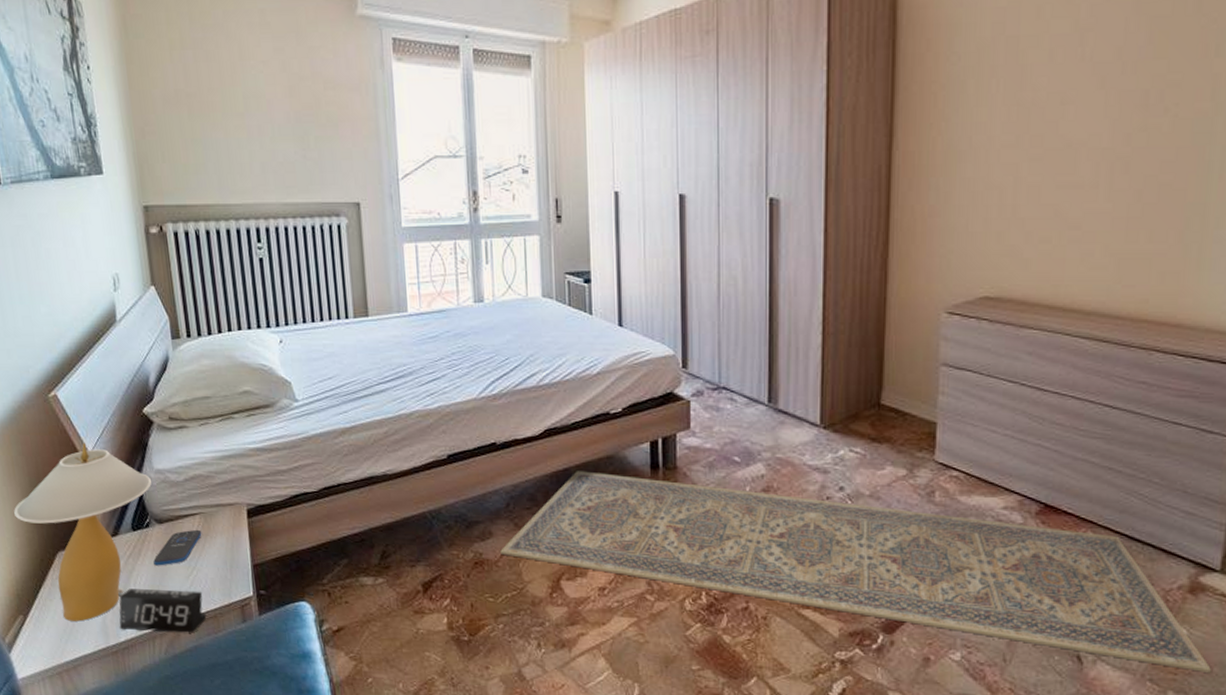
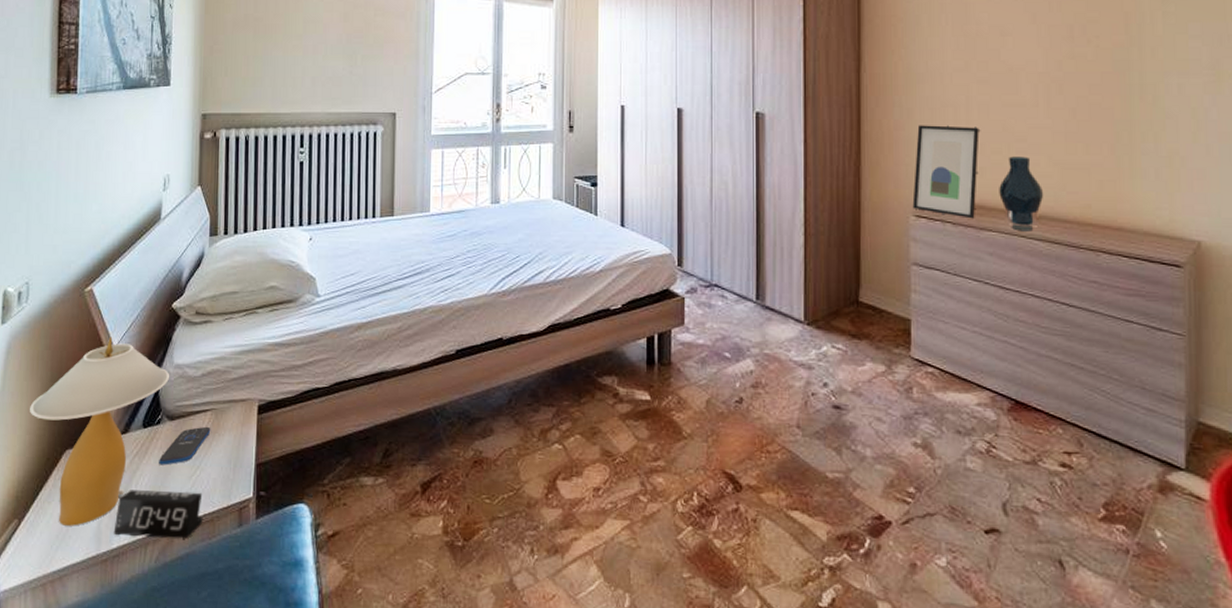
rug: present [500,471,1211,673] -> none [500,366,1189,579]
picture frame: none [945,211,1029,316] -> present [912,125,981,219]
vase: none [1044,246,1096,329] -> present [999,156,1044,232]

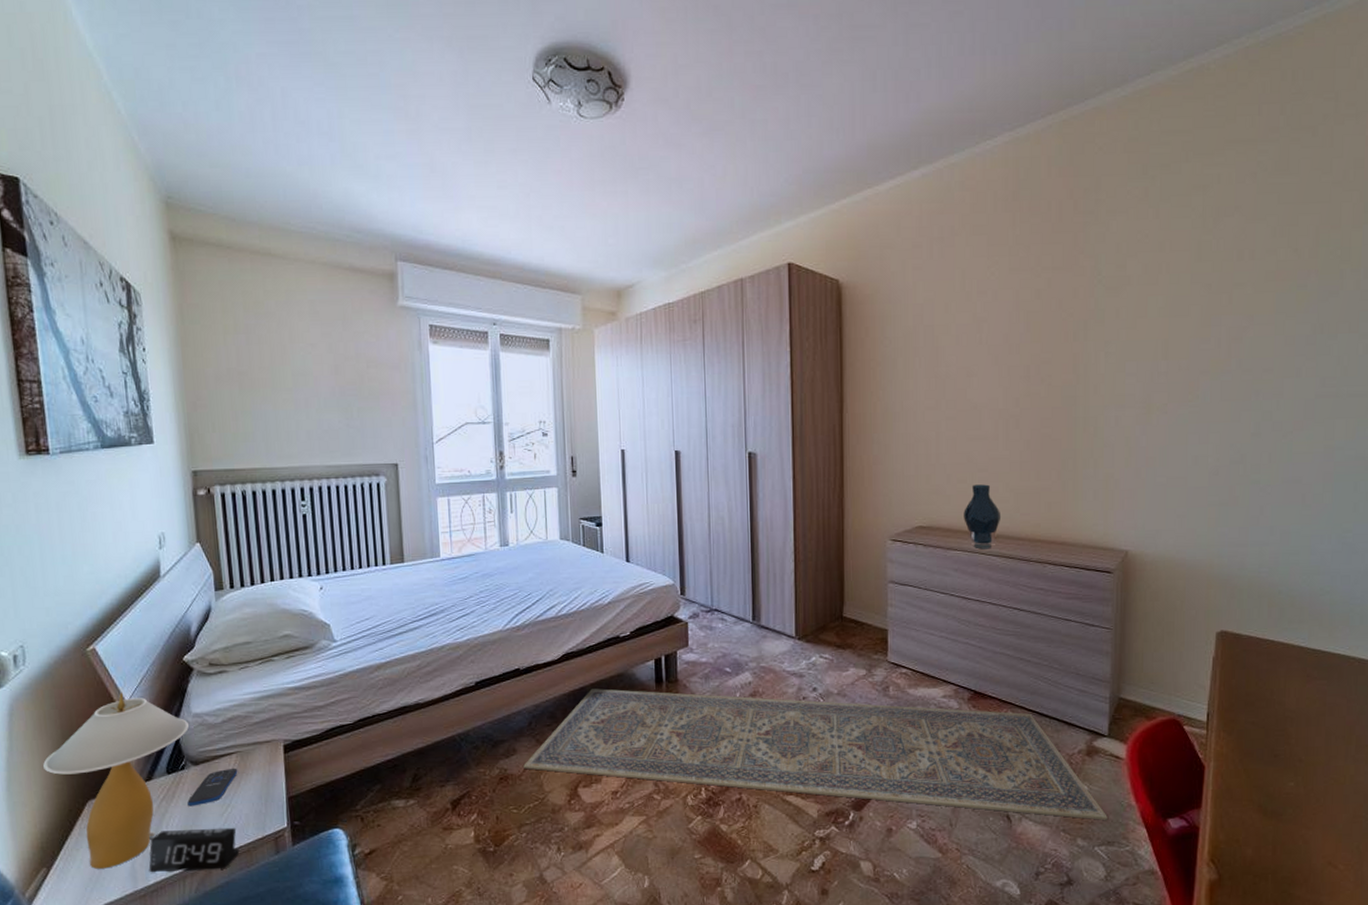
rug: none [500,366,1189,579] -> present [523,688,1108,820]
picture frame: present [912,125,981,219] -> none [889,459,949,541]

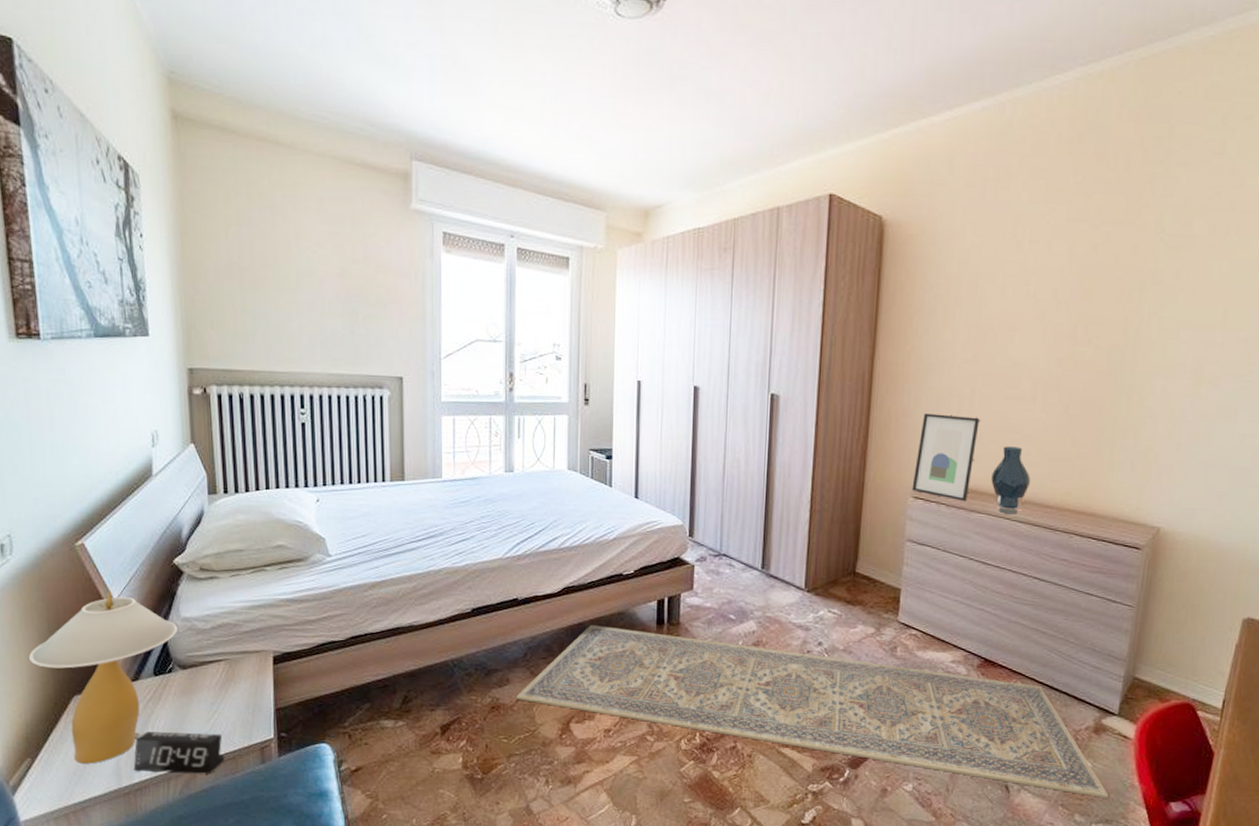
mobile phone: present [187,768,238,807] -> none [174,675,226,710]
picture frame: none [889,459,949,541] -> present [912,413,981,502]

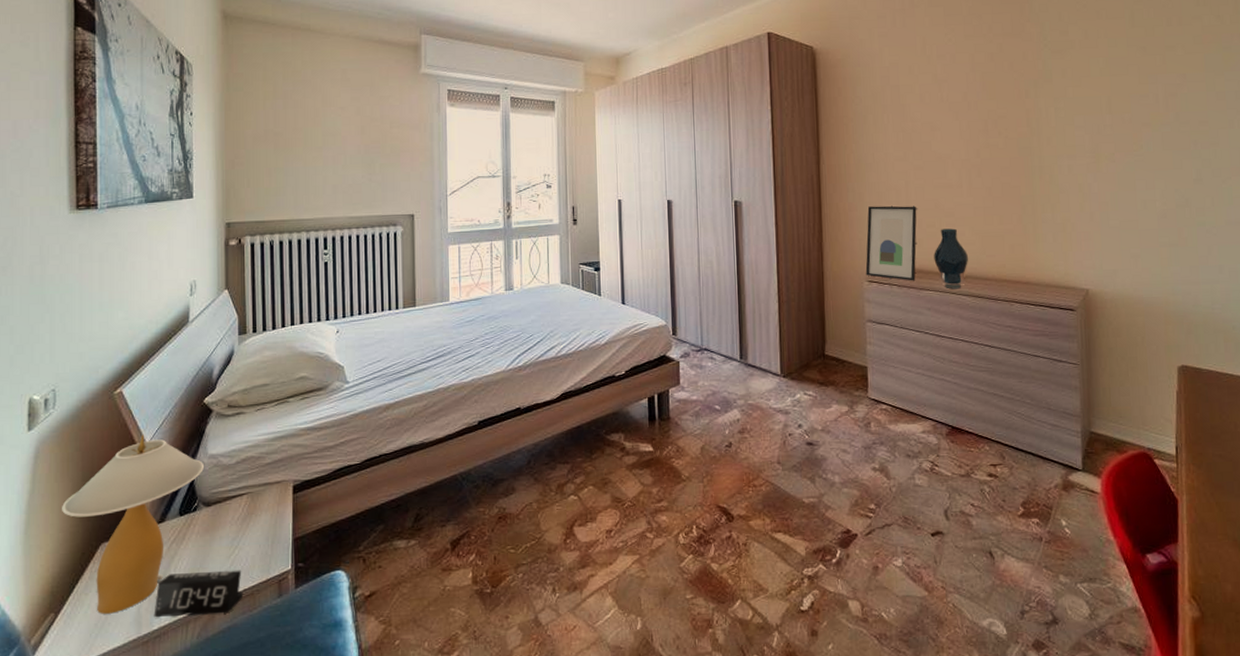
rug: present [516,625,1109,798] -> none [522,427,1088,556]

